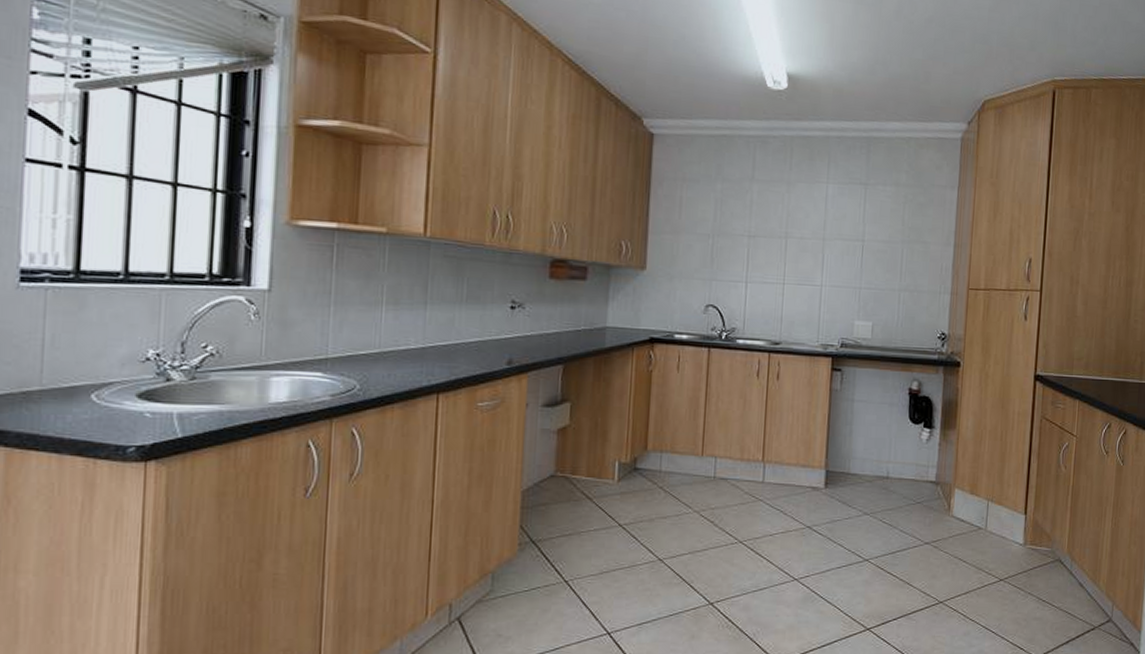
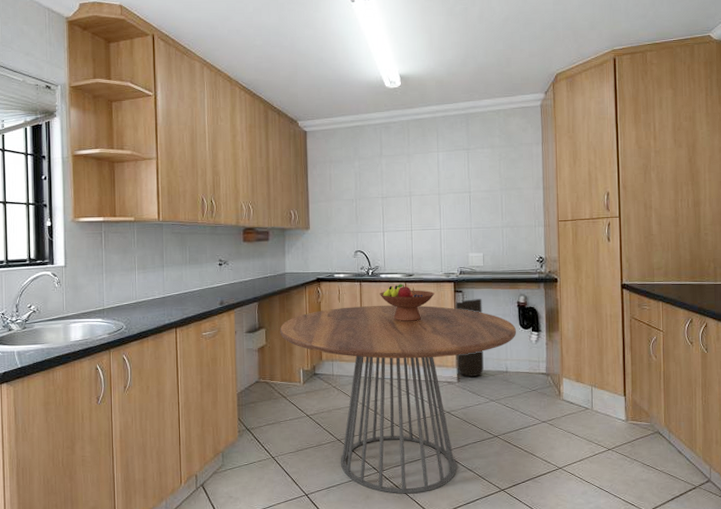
dining table: none [592,380,905,633] -> present [280,305,517,494]
fruit bowl: none [733,354,806,405] -> present [380,284,434,321]
trash can: none [825,381,865,482] -> present [455,299,484,377]

